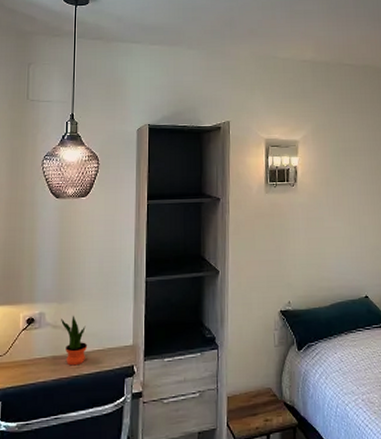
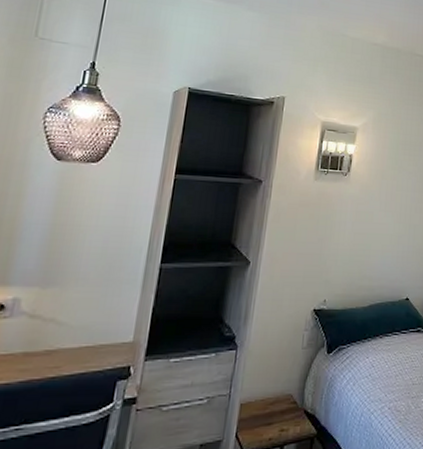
potted plant: present [61,315,88,366] -> none [41,303,75,365]

